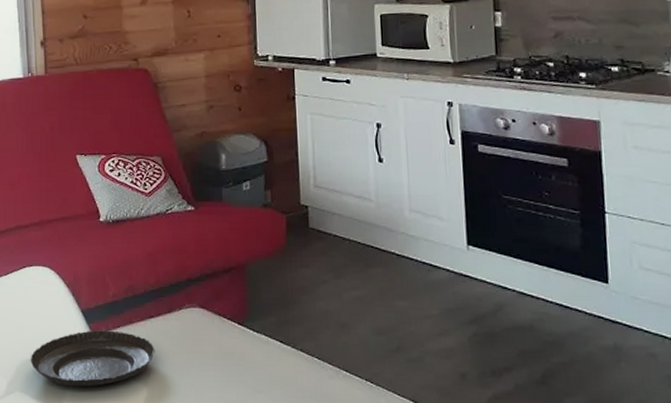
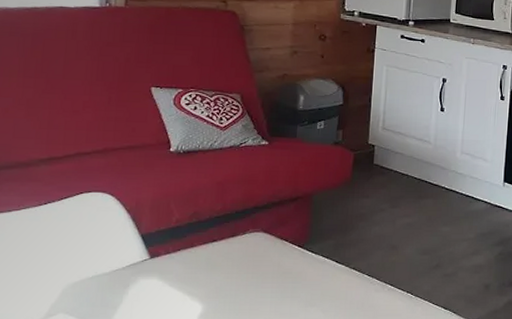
tart tin: present [30,330,155,387] -> none [78,253,214,307]

